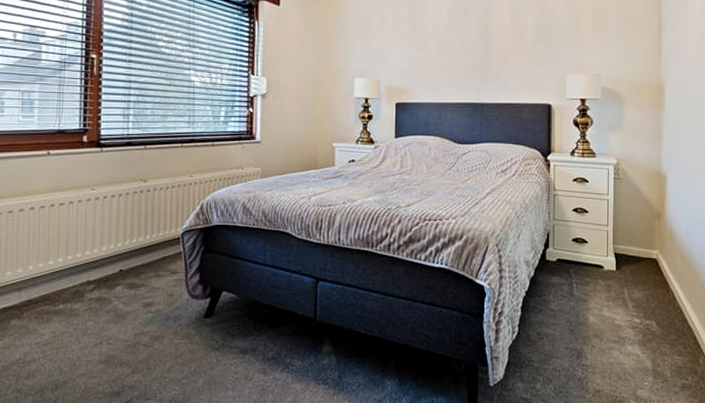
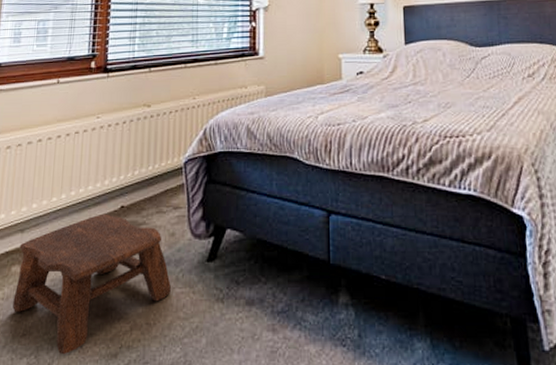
stool: none [14,276,170,394] -> present [13,213,171,355]

